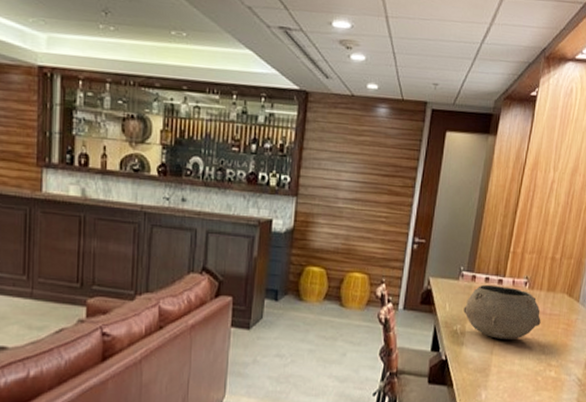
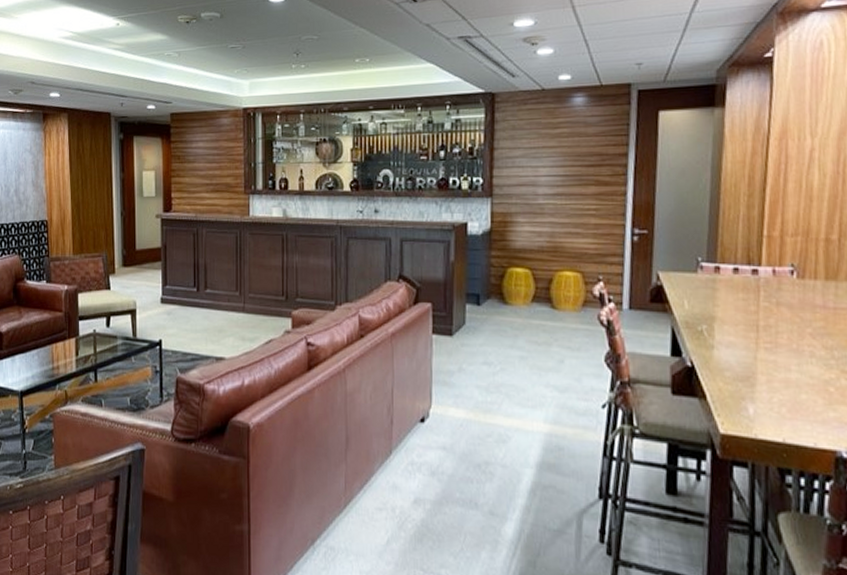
bowl: present [463,284,541,339] -> none [708,276,822,341]

